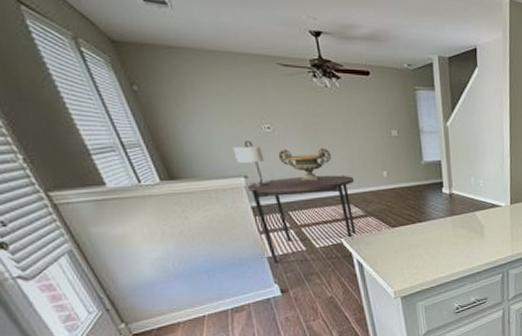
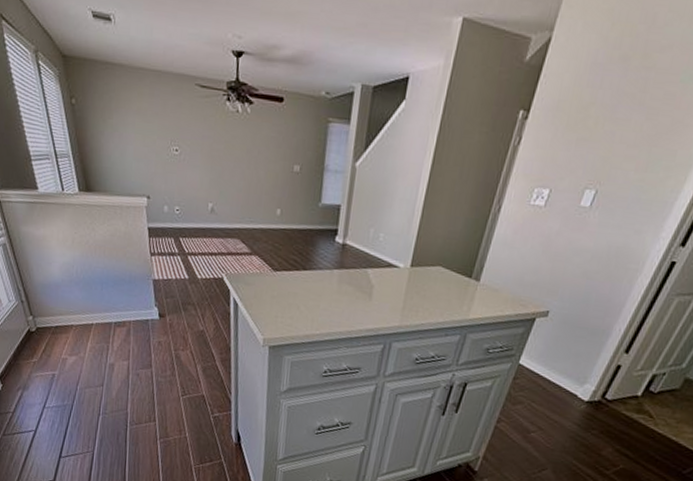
lamp: present [233,141,270,187] -> none [142,161,168,209]
dining table: present [247,175,357,263] -> none [147,202,247,287]
decorative urn: present [278,148,331,181] -> none [180,174,229,210]

